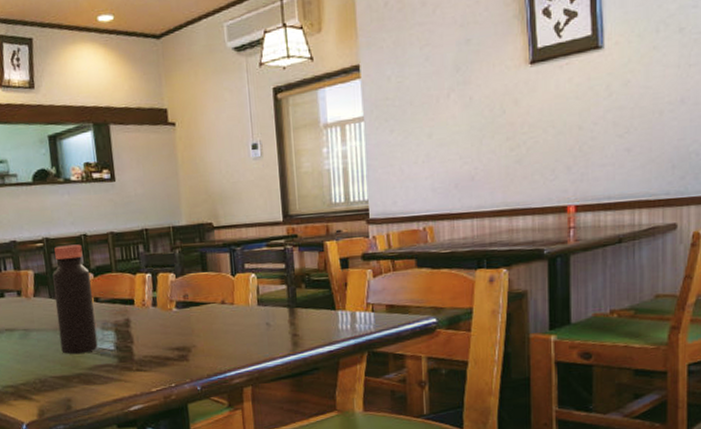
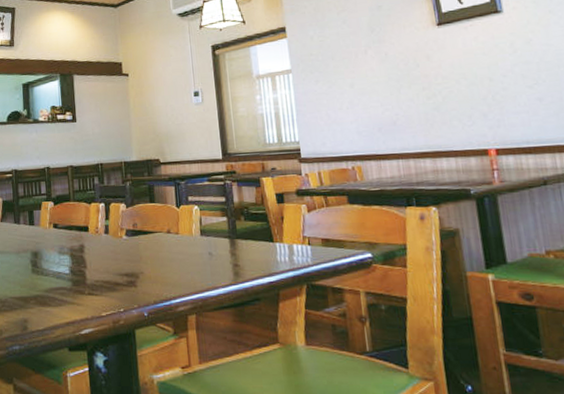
bottle: present [52,244,98,354] -> none [18,176,55,276]

